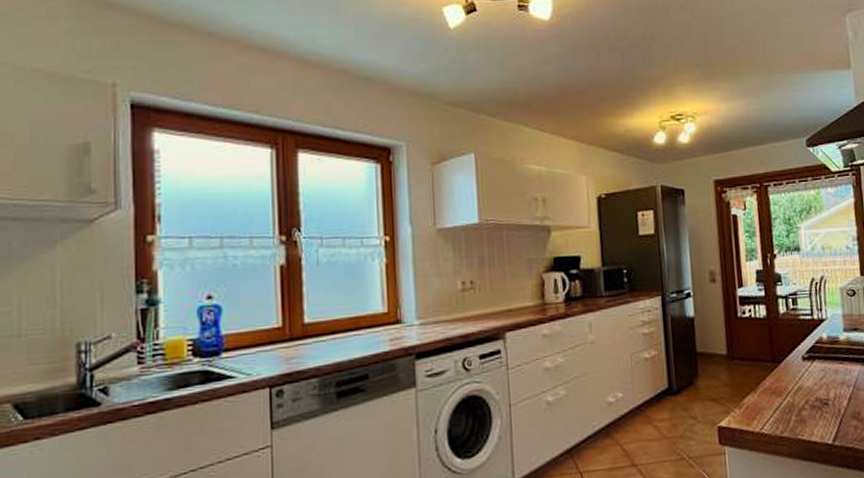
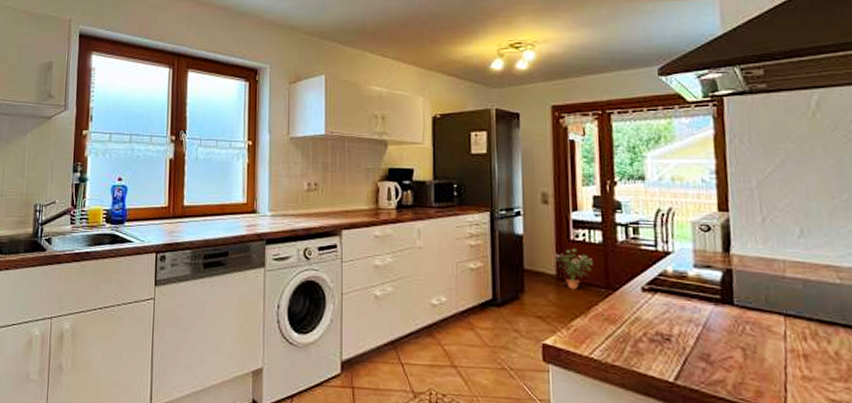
potted plant: none [723,324,760,368] -> present [553,248,594,290]

